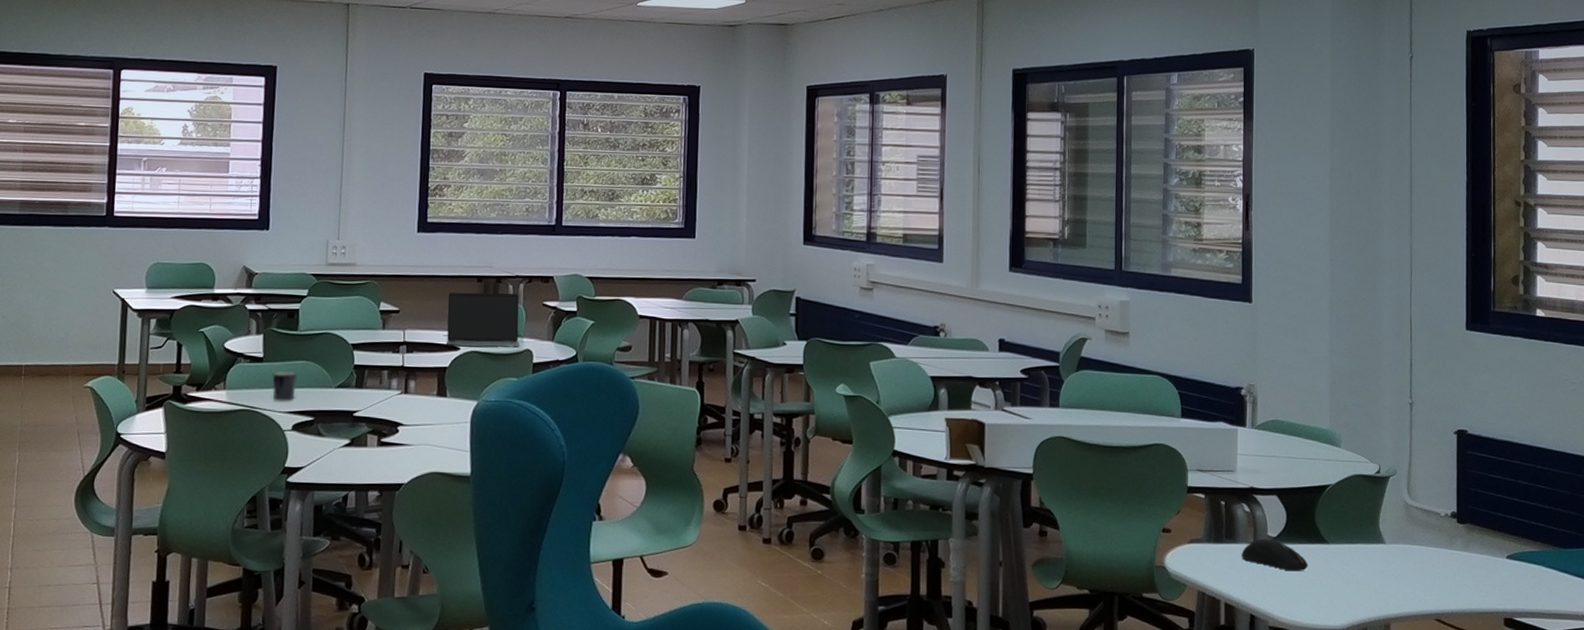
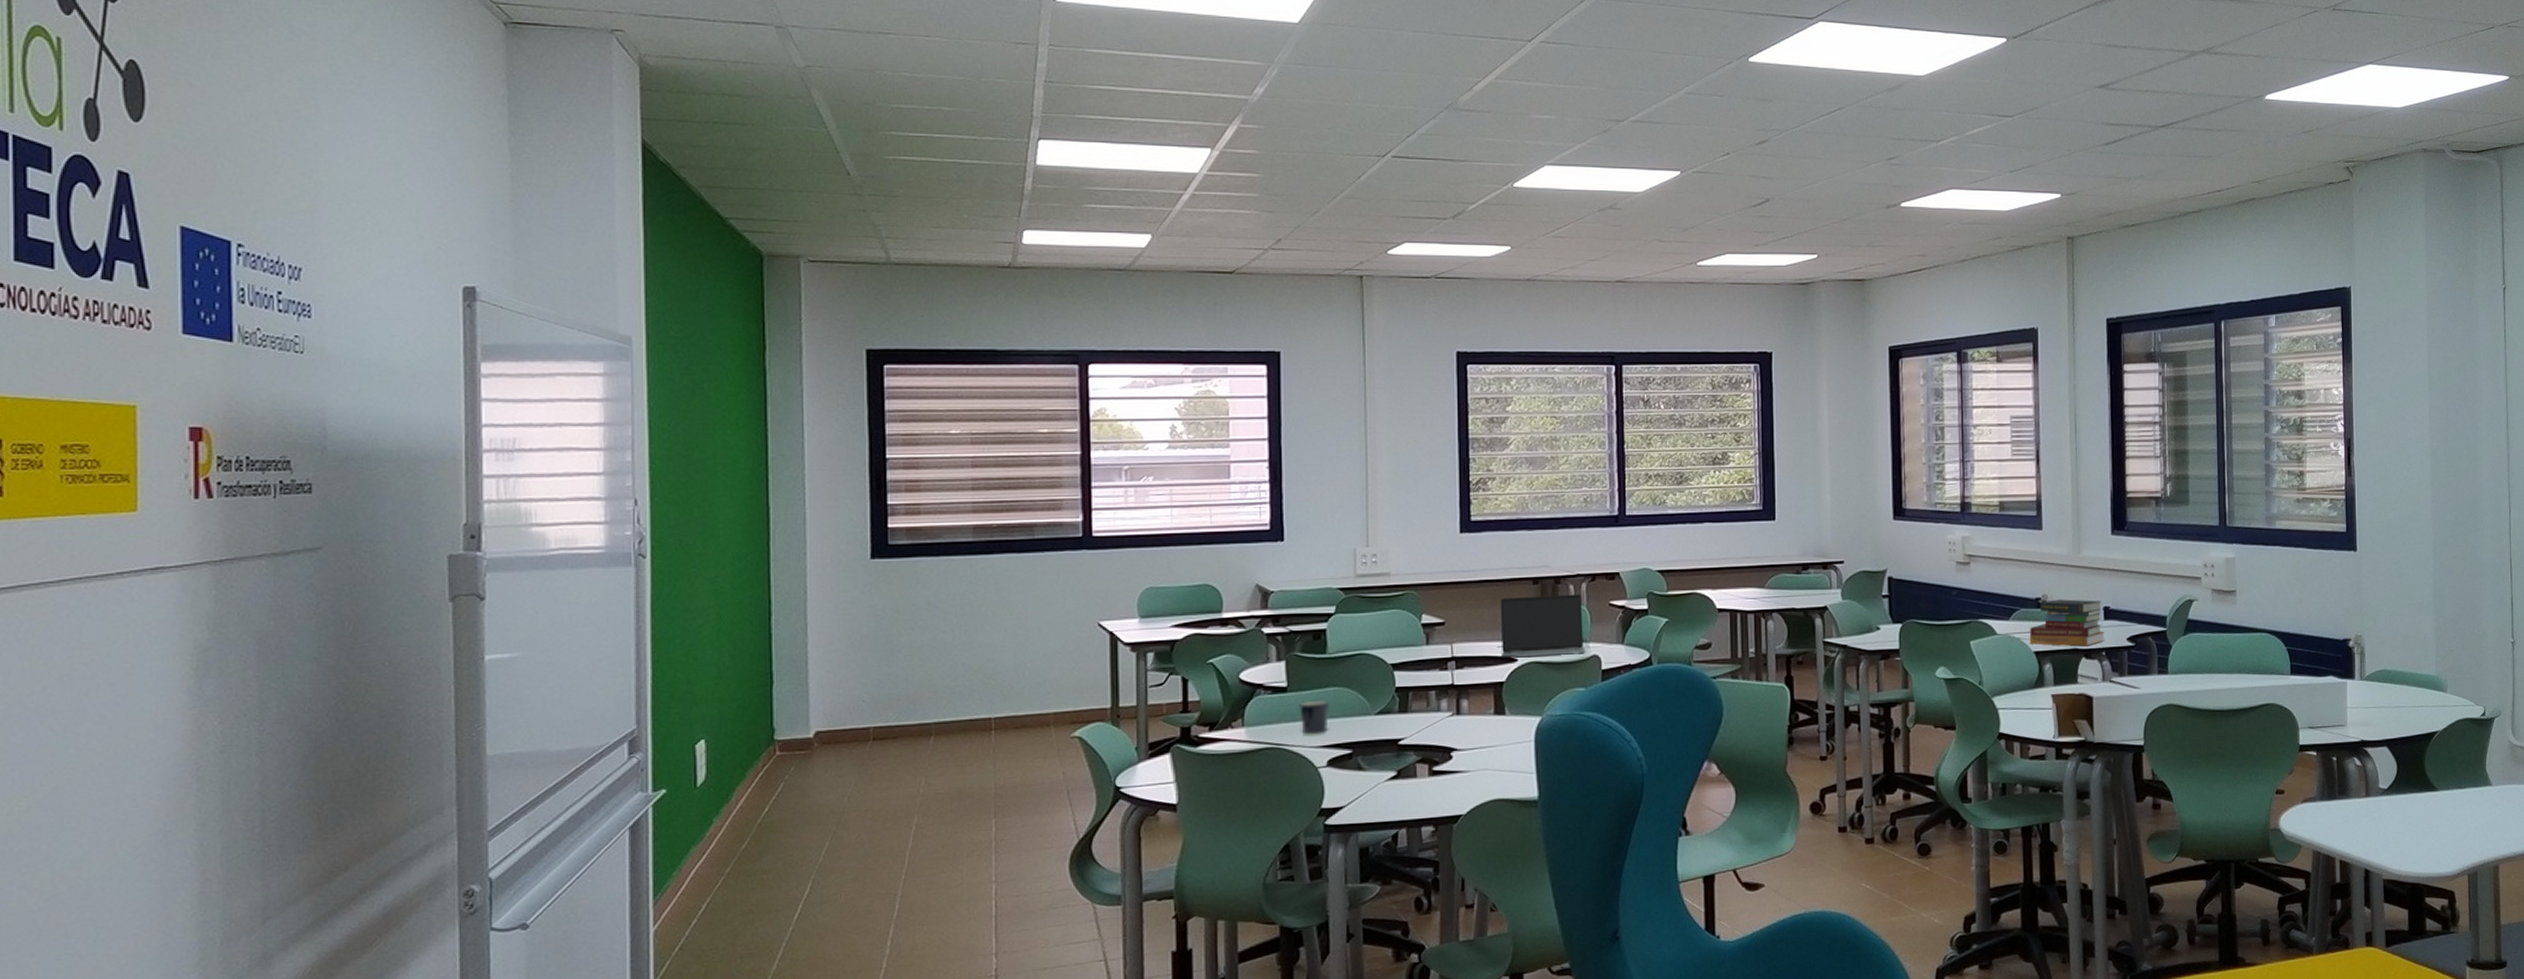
books: none [926,329,999,375] -> present [2029,599,2105,647]
computer mouse: present [1241,538,1309,572] -> none [2354,791,2420,822]

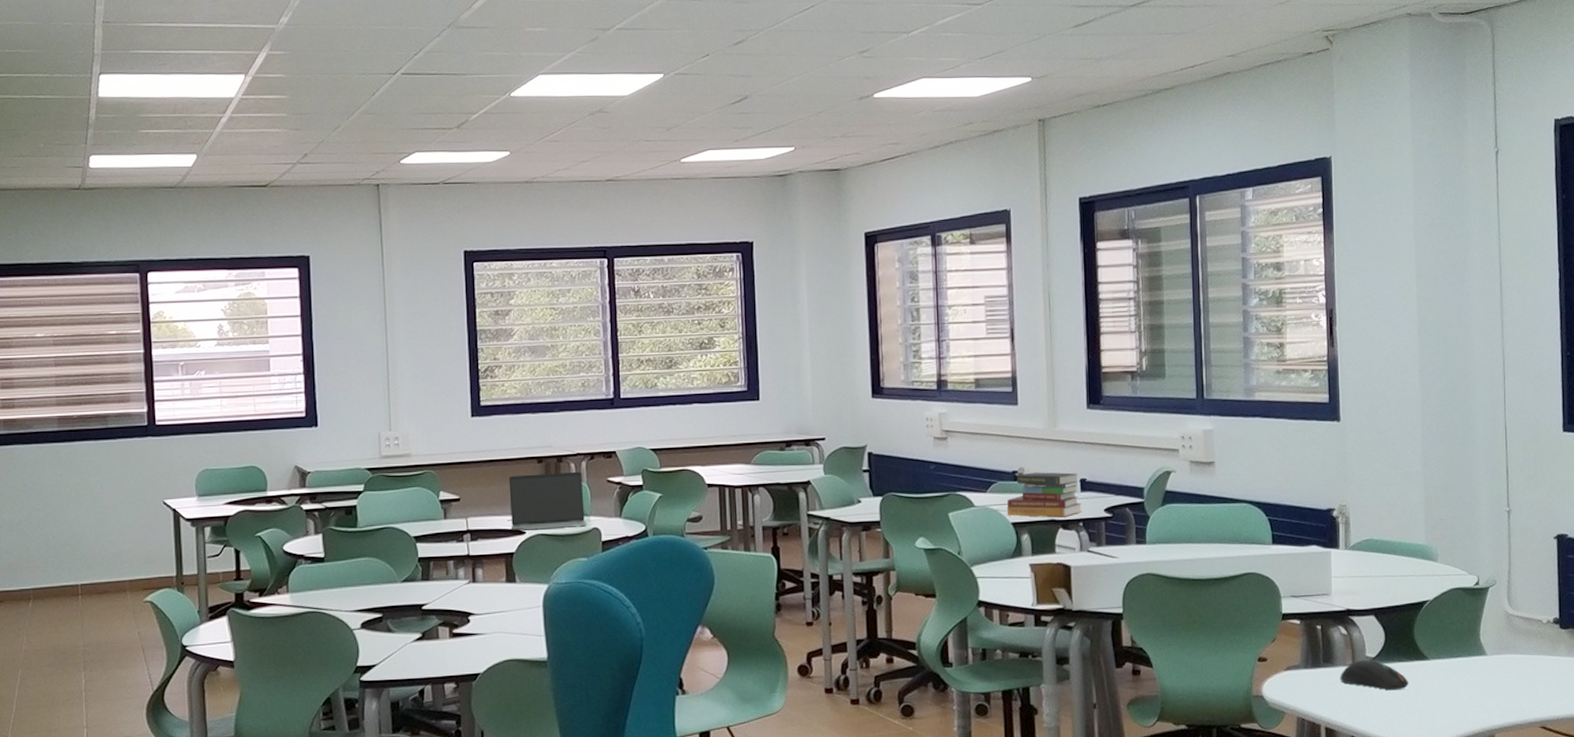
mug: present [1299,700,1329,737] -> none [335,569,361,602]
computer mouse: none [2354,791,2420,822] -> present [1340,659,1409,690]

